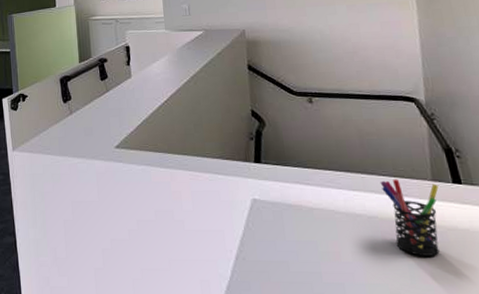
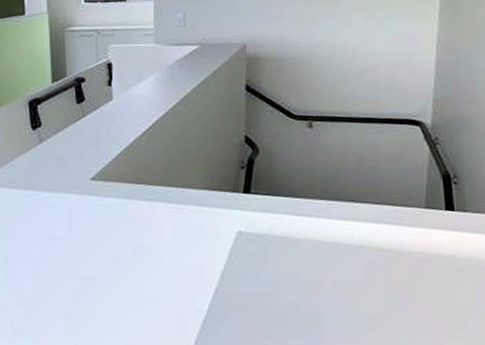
pen holder: present [380,179,440,256] -> none [372,207,430,283]

